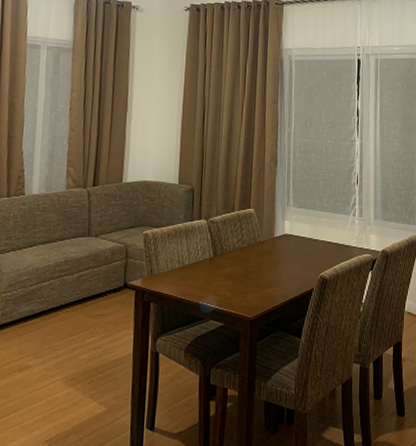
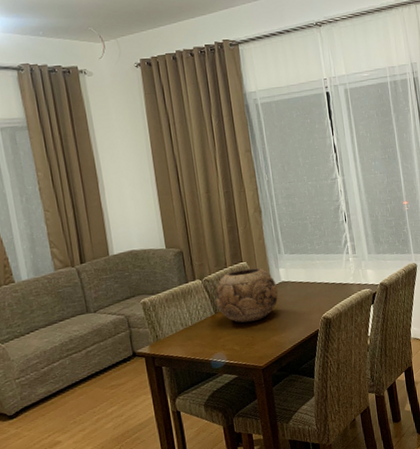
decorative bowl: none [216,216,280,271] -> present [215,267,278,323]

